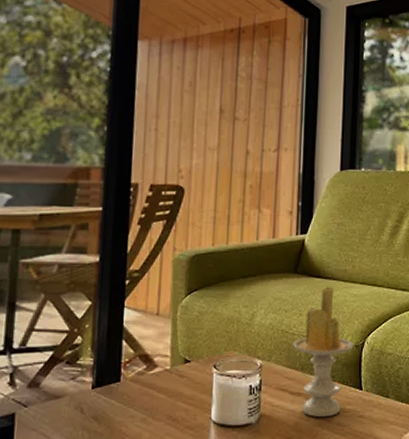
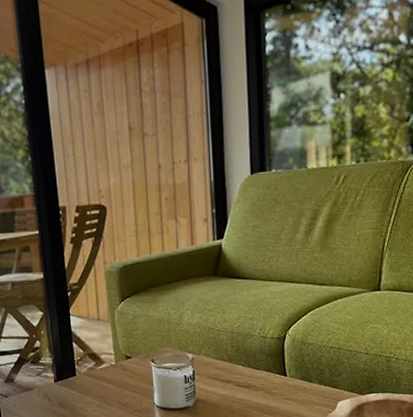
candle: present [293,287,354,417] -> none [219,286,276,400]

